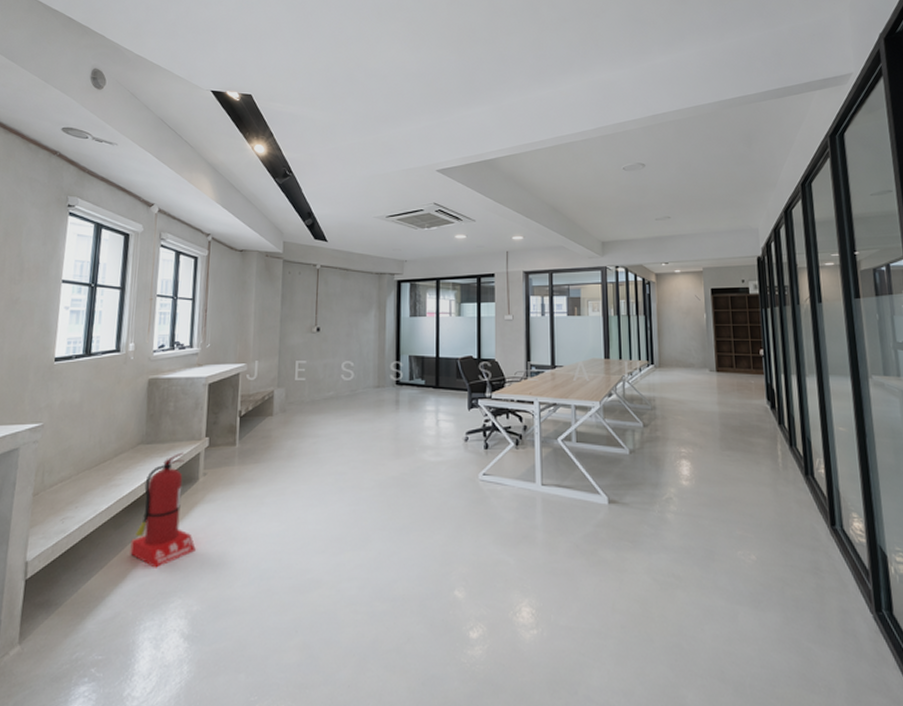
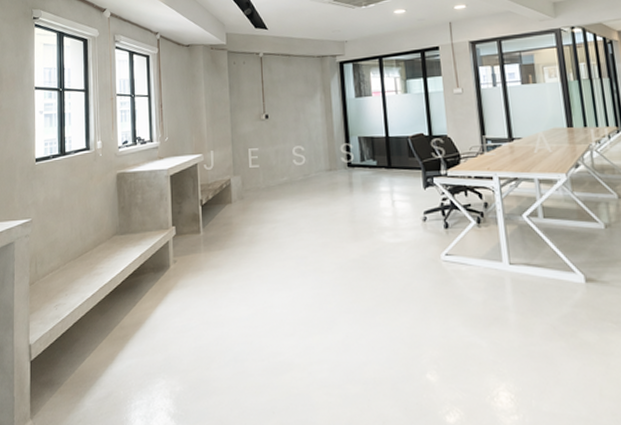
fire extinguisher: present [130,452,196,568] -> none [116,241,173,351]

